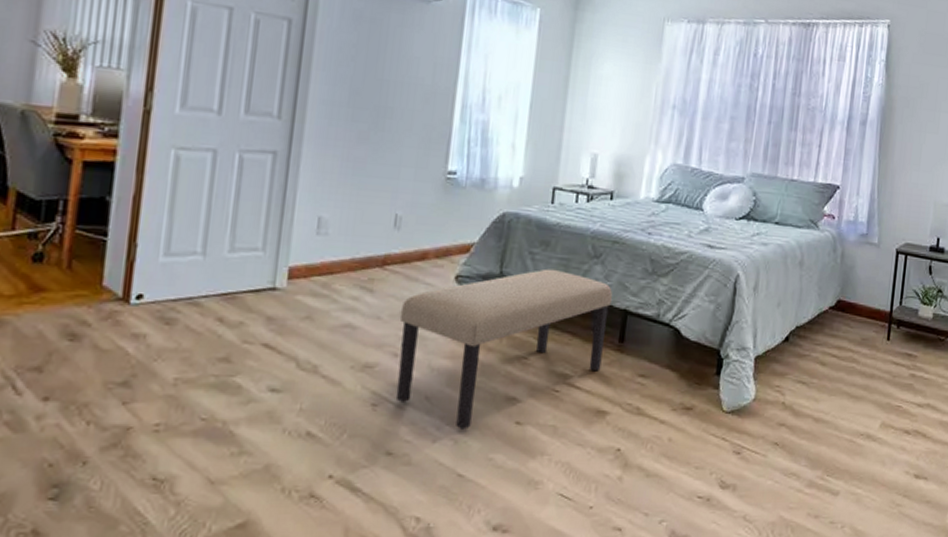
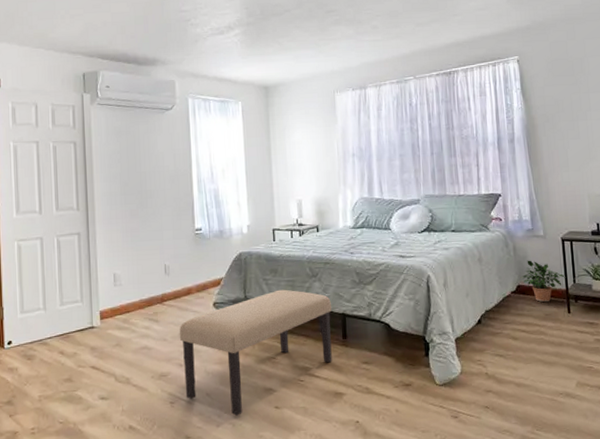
potted plant: none [842,271,893,323] -> present [520,260,566,302]

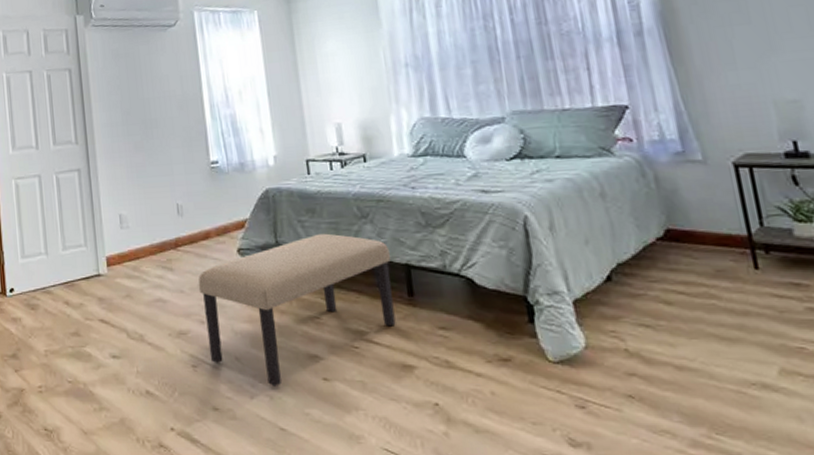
potted plant: present [520,260,566,302] -> none [669,194,747,253]

